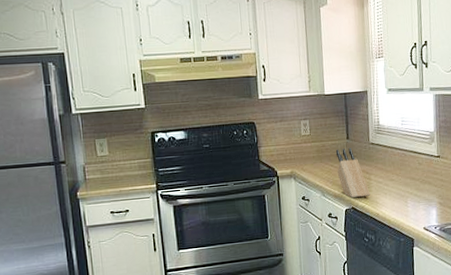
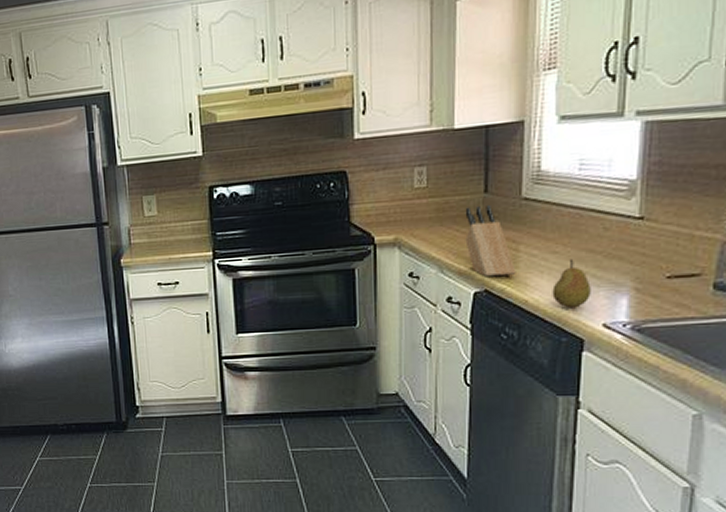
fruit: none [392,184,415,218] -> present [552,258,591,309]

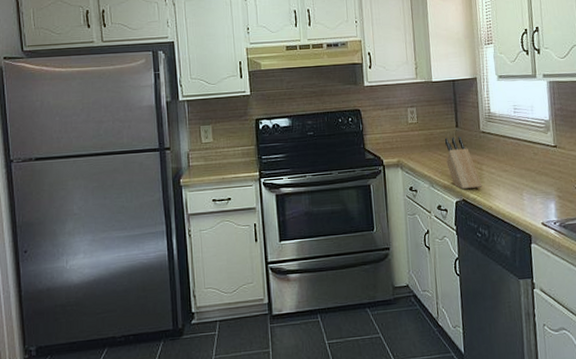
fruit: present [552,258,591,309] -> none [507,175,532,212]

